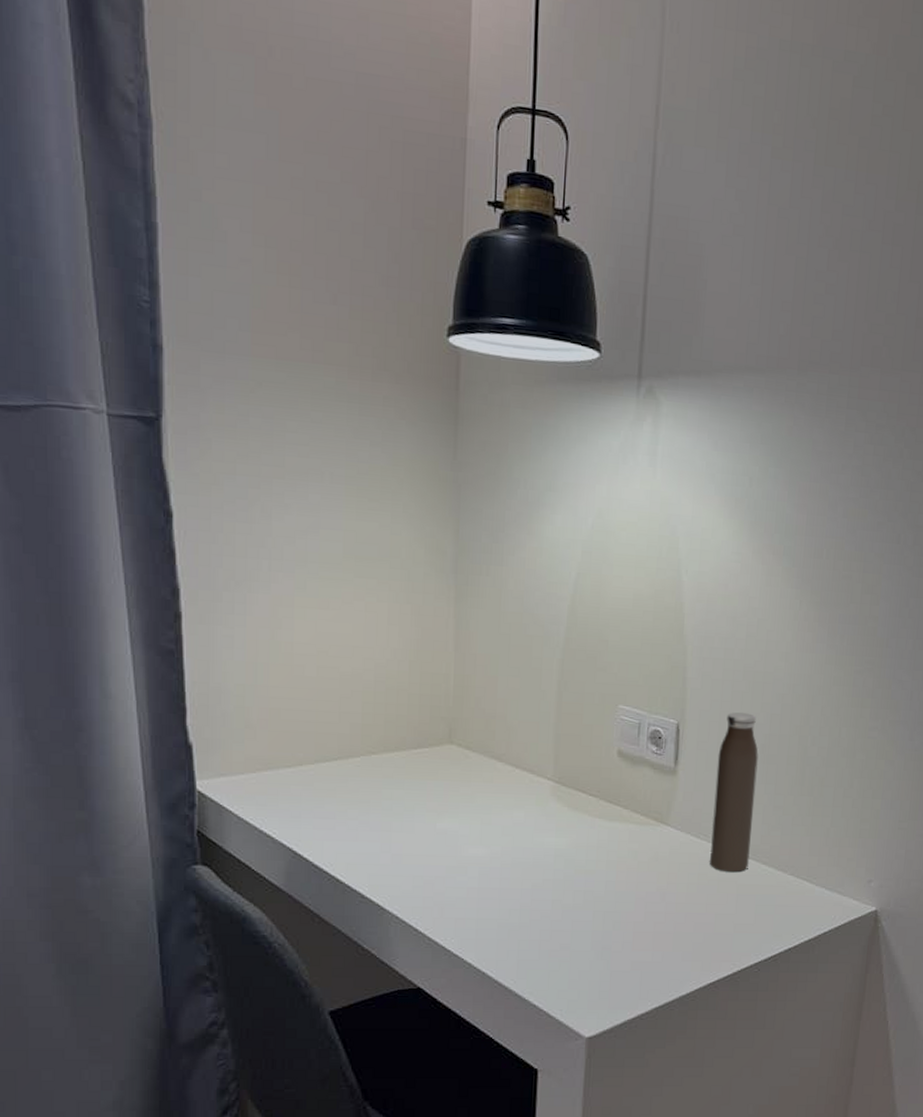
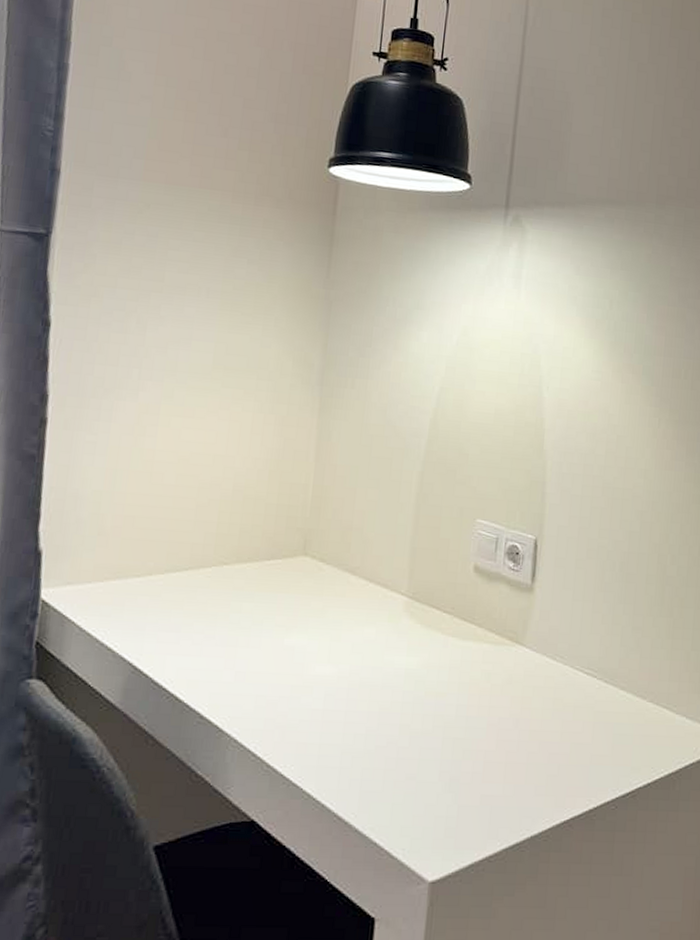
water bottle: present [709,712,759,872] -> none [565,529,617,697]

